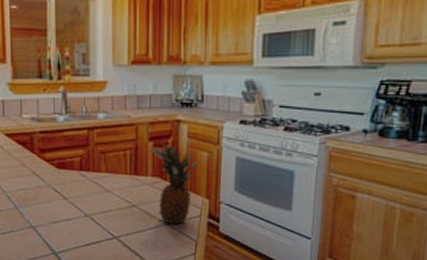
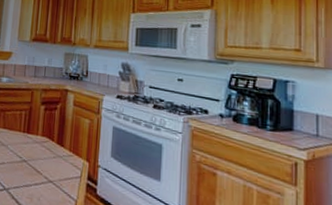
fruit: present [150,143,199,225] -> none [42,108,82,183]

